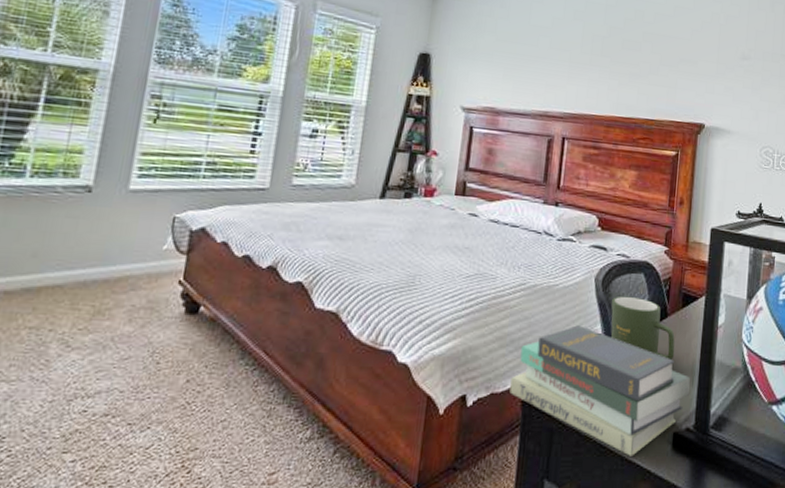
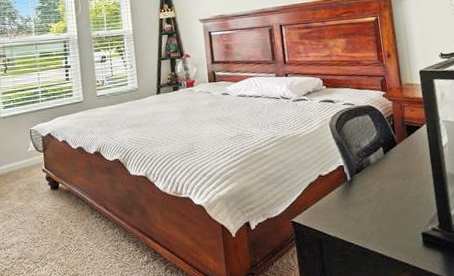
books: present [509,325,691,456] -> none [280,161,430,254]
mug: present [610,296,675,361] -> none [347,133,409,178]

